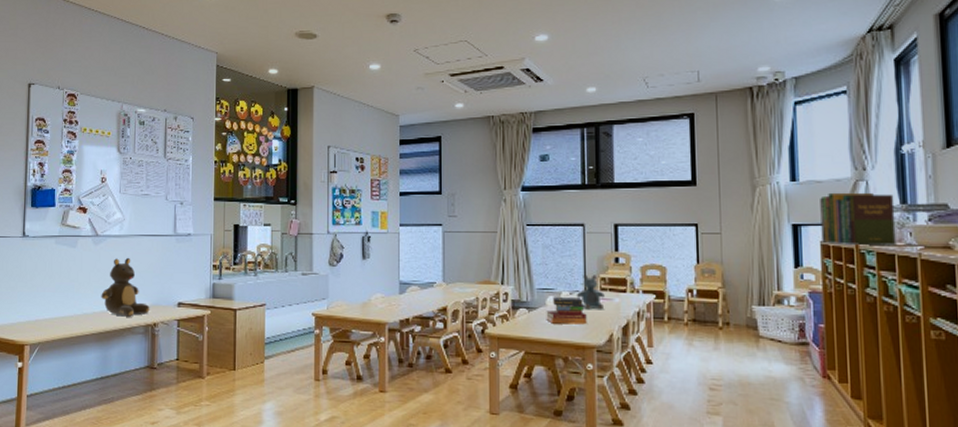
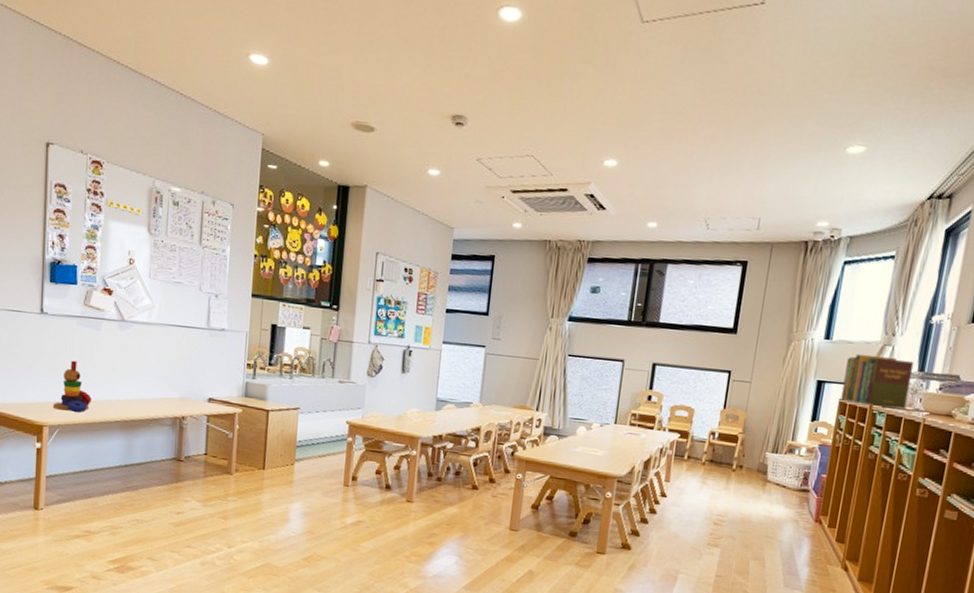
stacking toy: none [34,278,69,328] -> present [53,360,92,413]
teddy bear: present [101,257,150,317] -> none [126,346,179,408]
books: present [546,297,587,325] -> none [574,428,613,456]
stuffed animal: present [576,274,605,310] -> none [605,409,633,444]

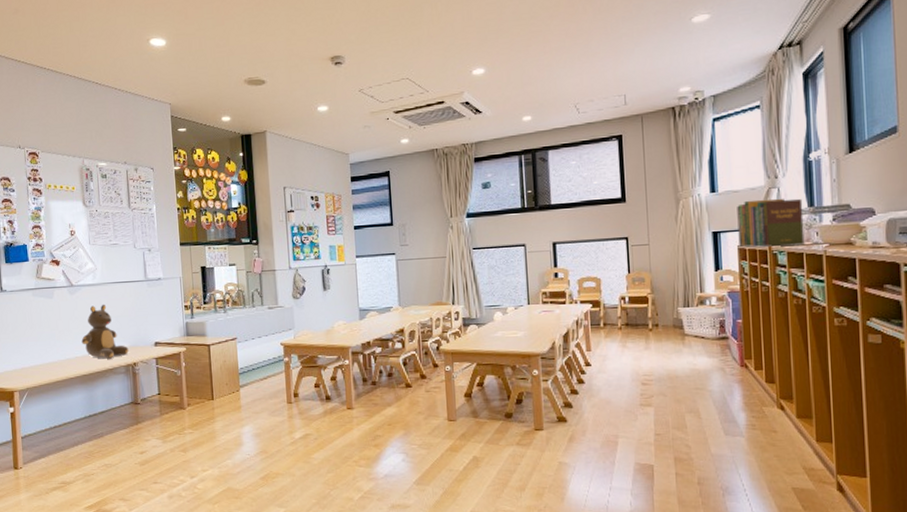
stacking toy: present [53,360,92,413] -> none [20,328,53,375]
teddy bear: none [126,346,179,408] -> present [81,304,129,359]

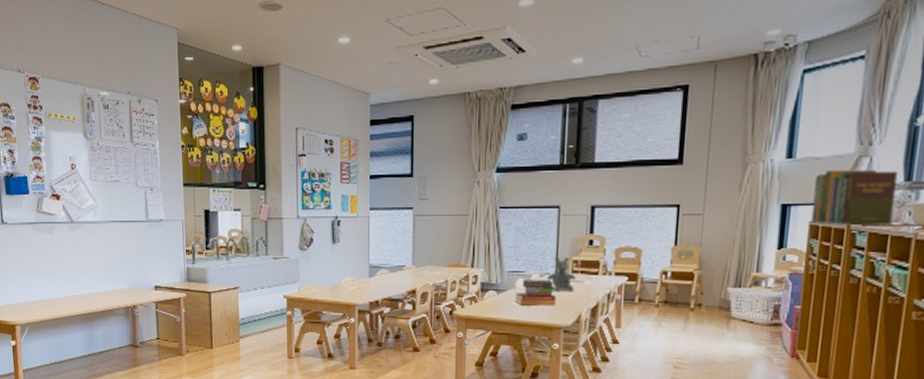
teddy bear: present [81,304,129,359] -> none [81,243,129,299]
books: none [494,312,531,337] -> present [515,280,556,306]
stuffed animal: none [520,290,546,322] -> present [546,257,576,292]

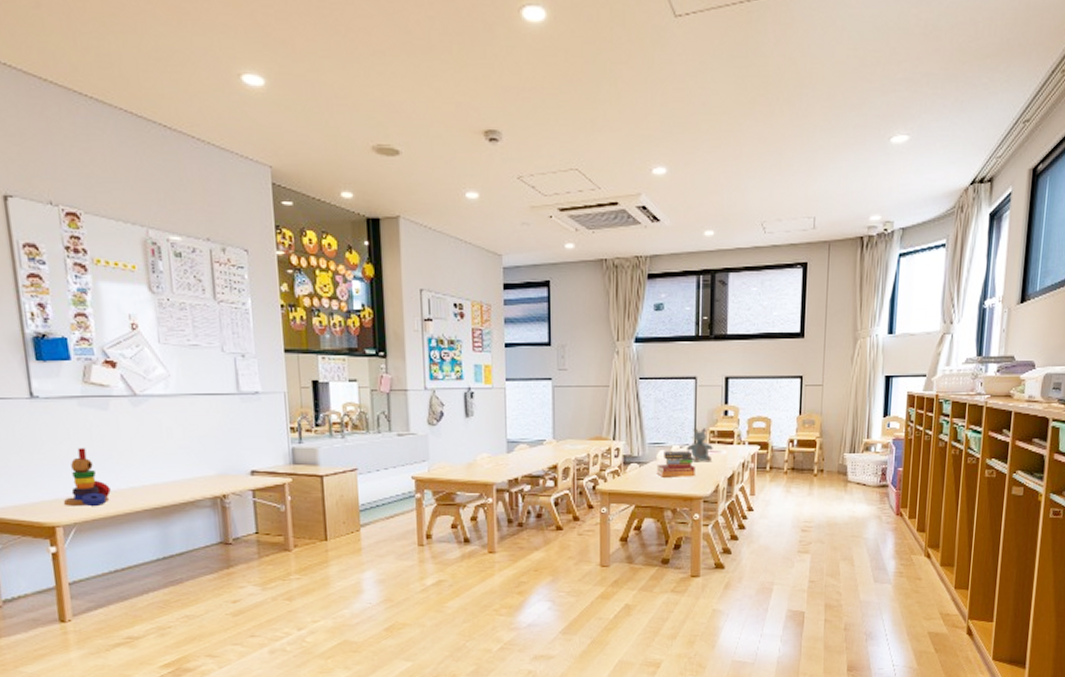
stacking toy: none [22,263,53,310] -> present [64,447,111,506]
books: present [811,169,899,226] -> none [909,345,973,396]

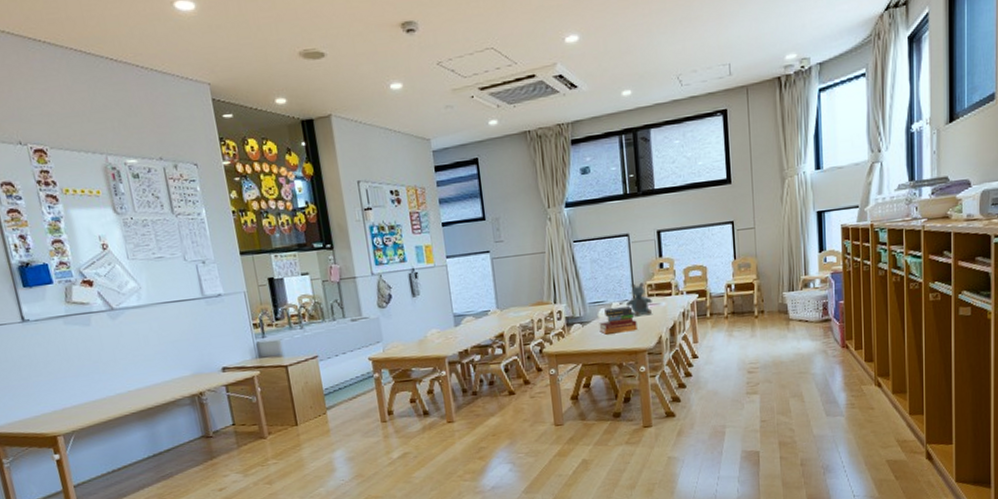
stacking toy: present [64,447,111,506] -> none [61,362,101,416]

